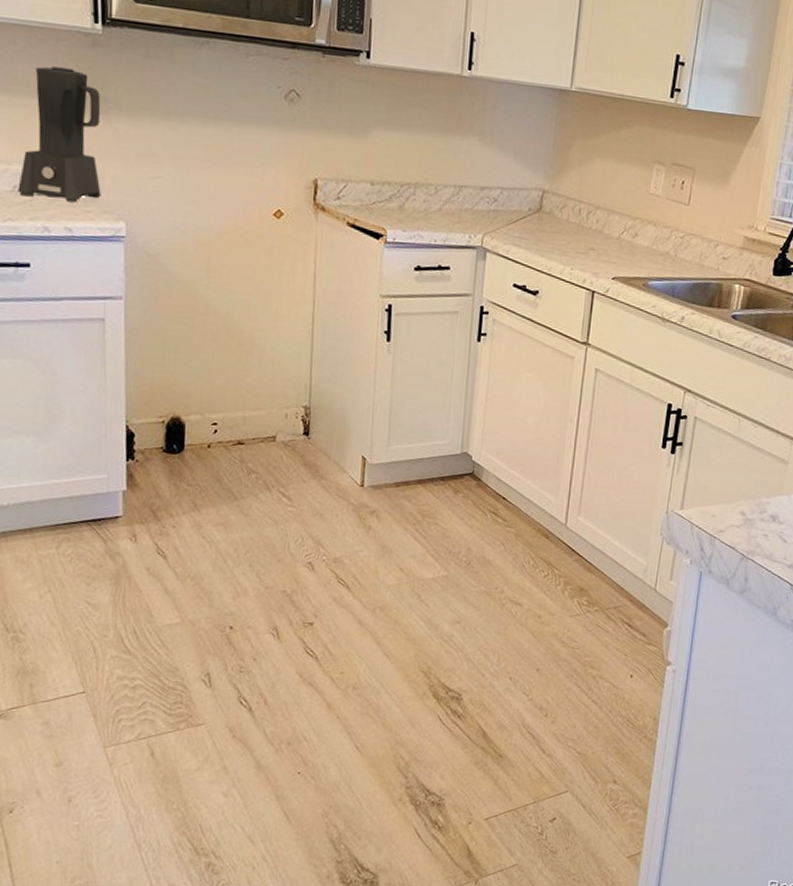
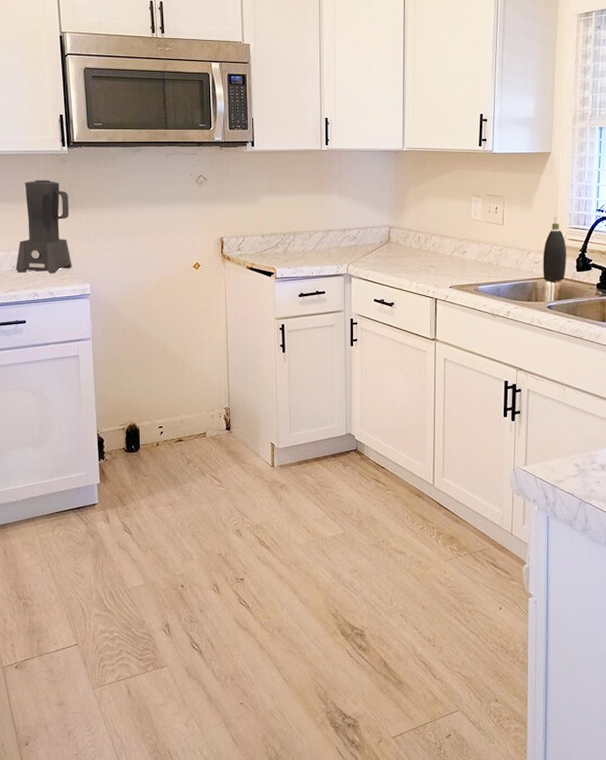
soap dispenser: none [731,201,765,286] -> present [542,216,567,282]

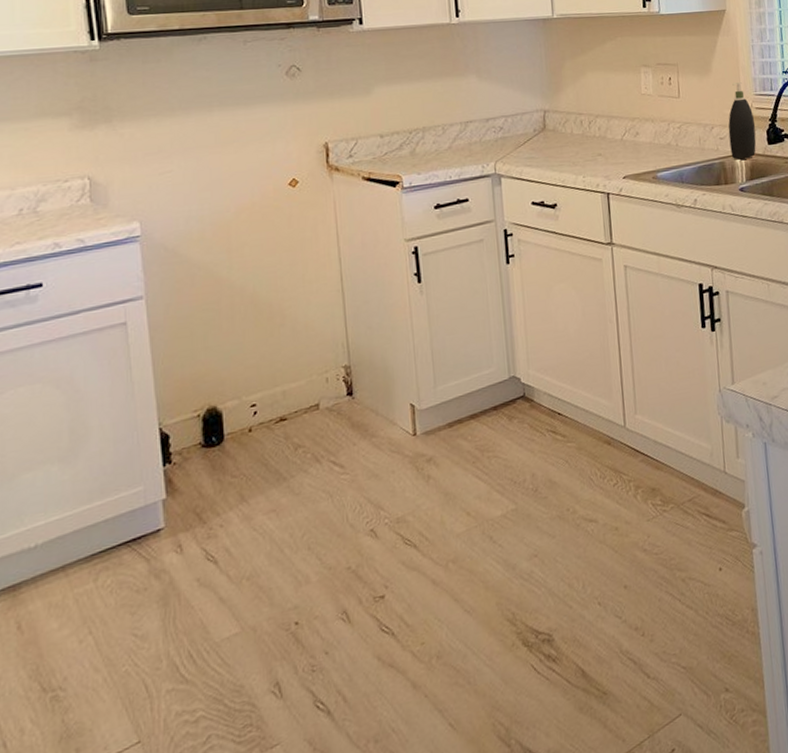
blender: present [15,180,72,274] -> none [24,86,112,218]

